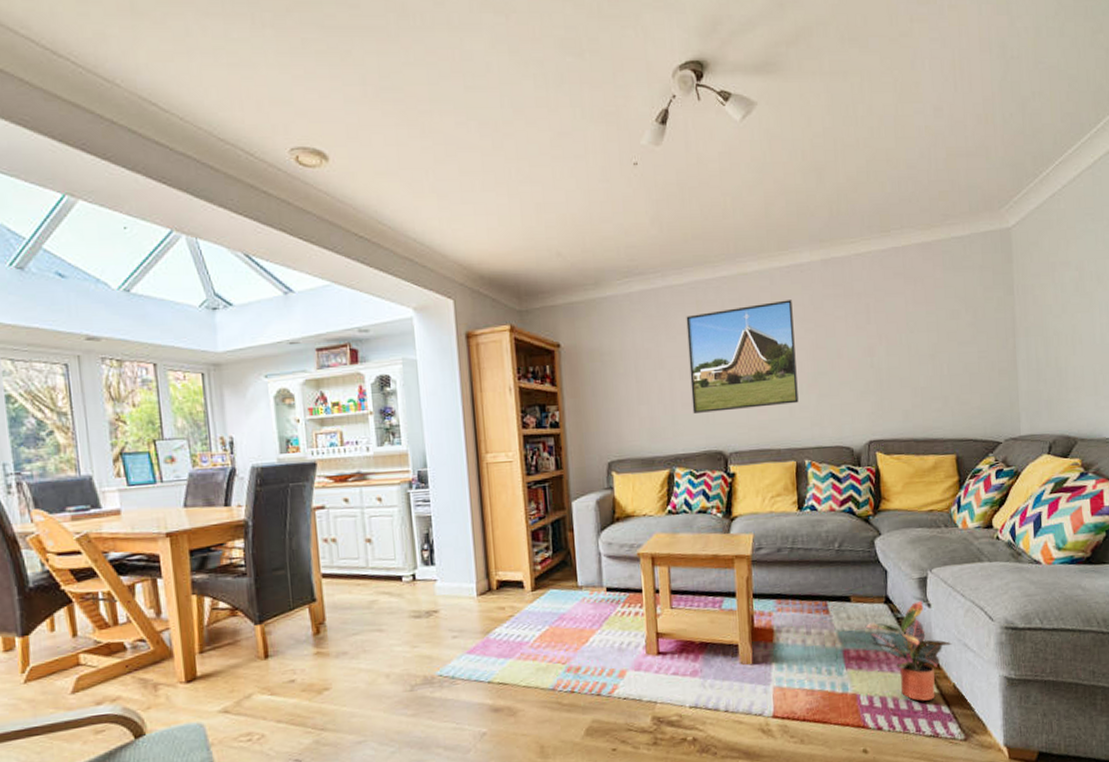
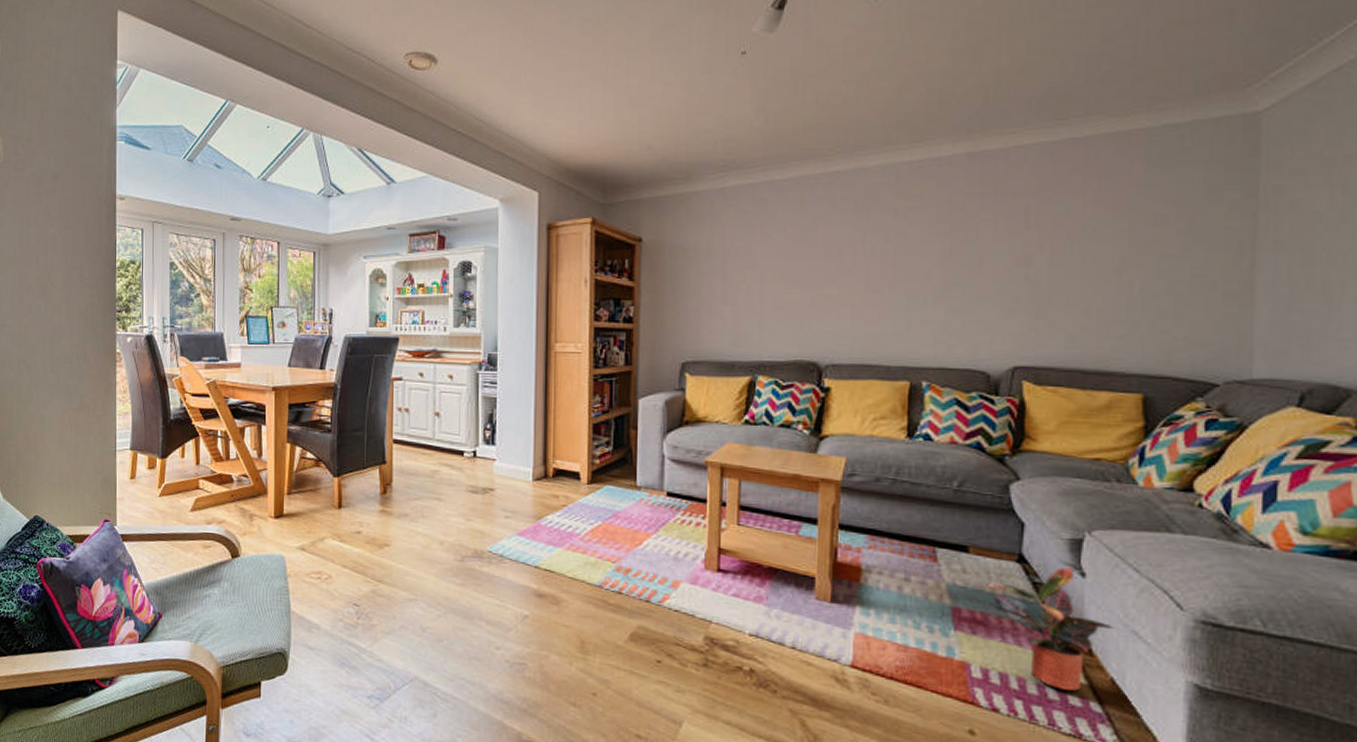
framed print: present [686,300,799,413] -> none [785,198,922,319]

